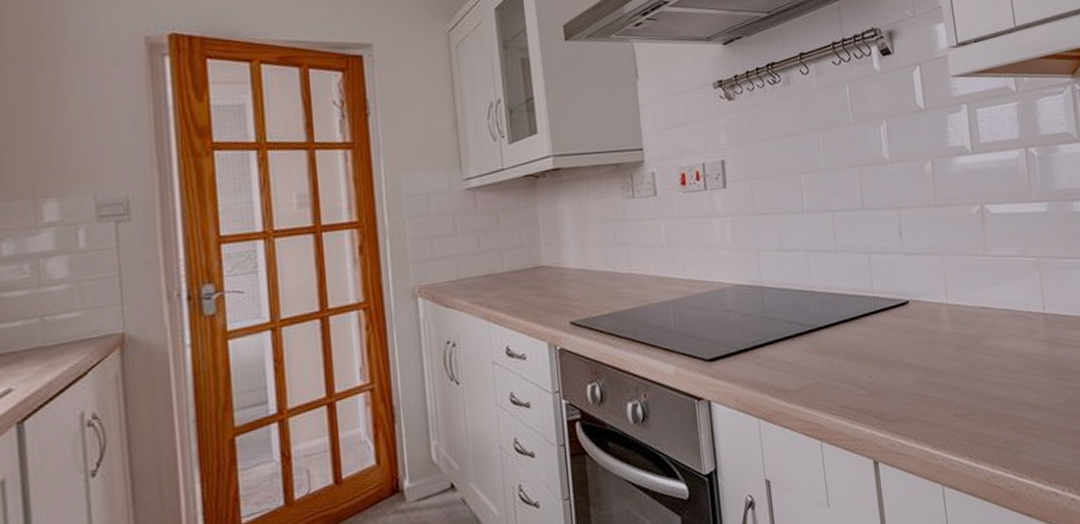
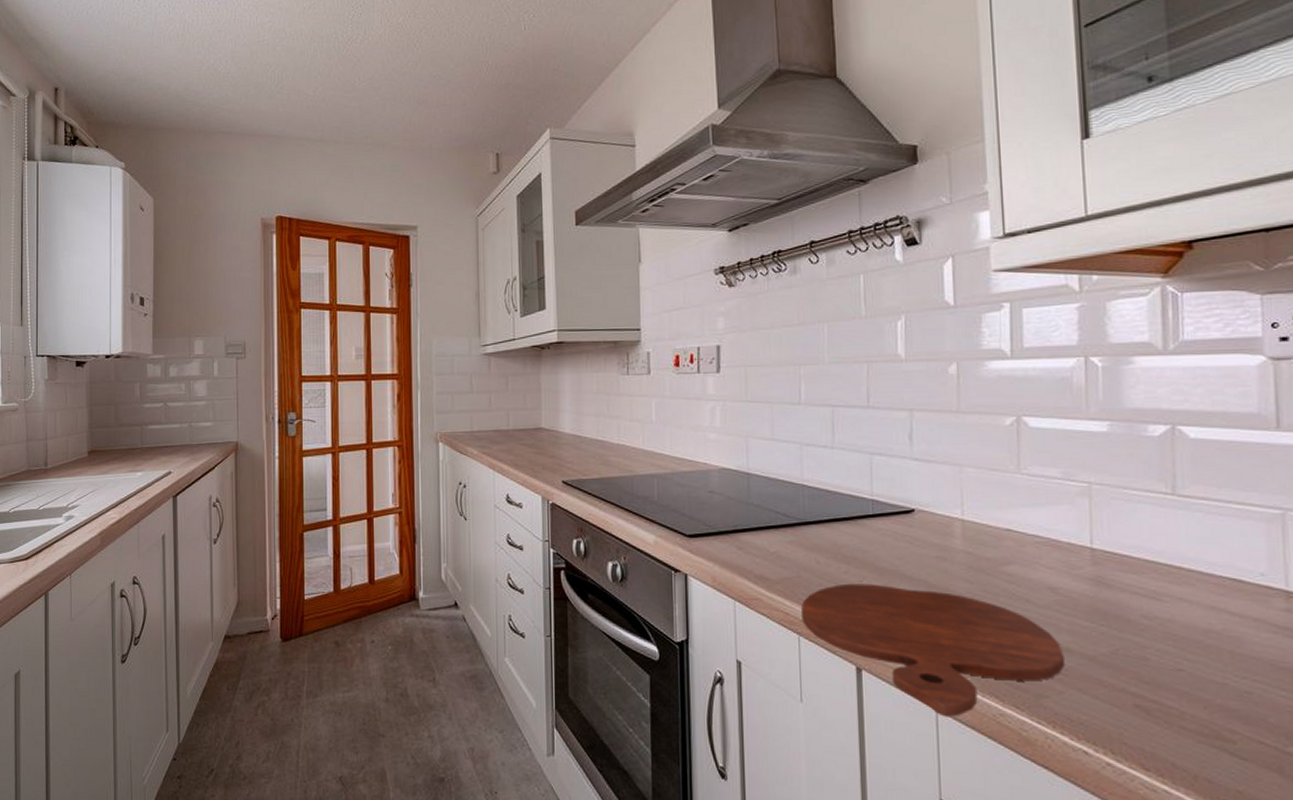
cutting board: none [820,373,1035,491] -> present [800,583,1064,717]

